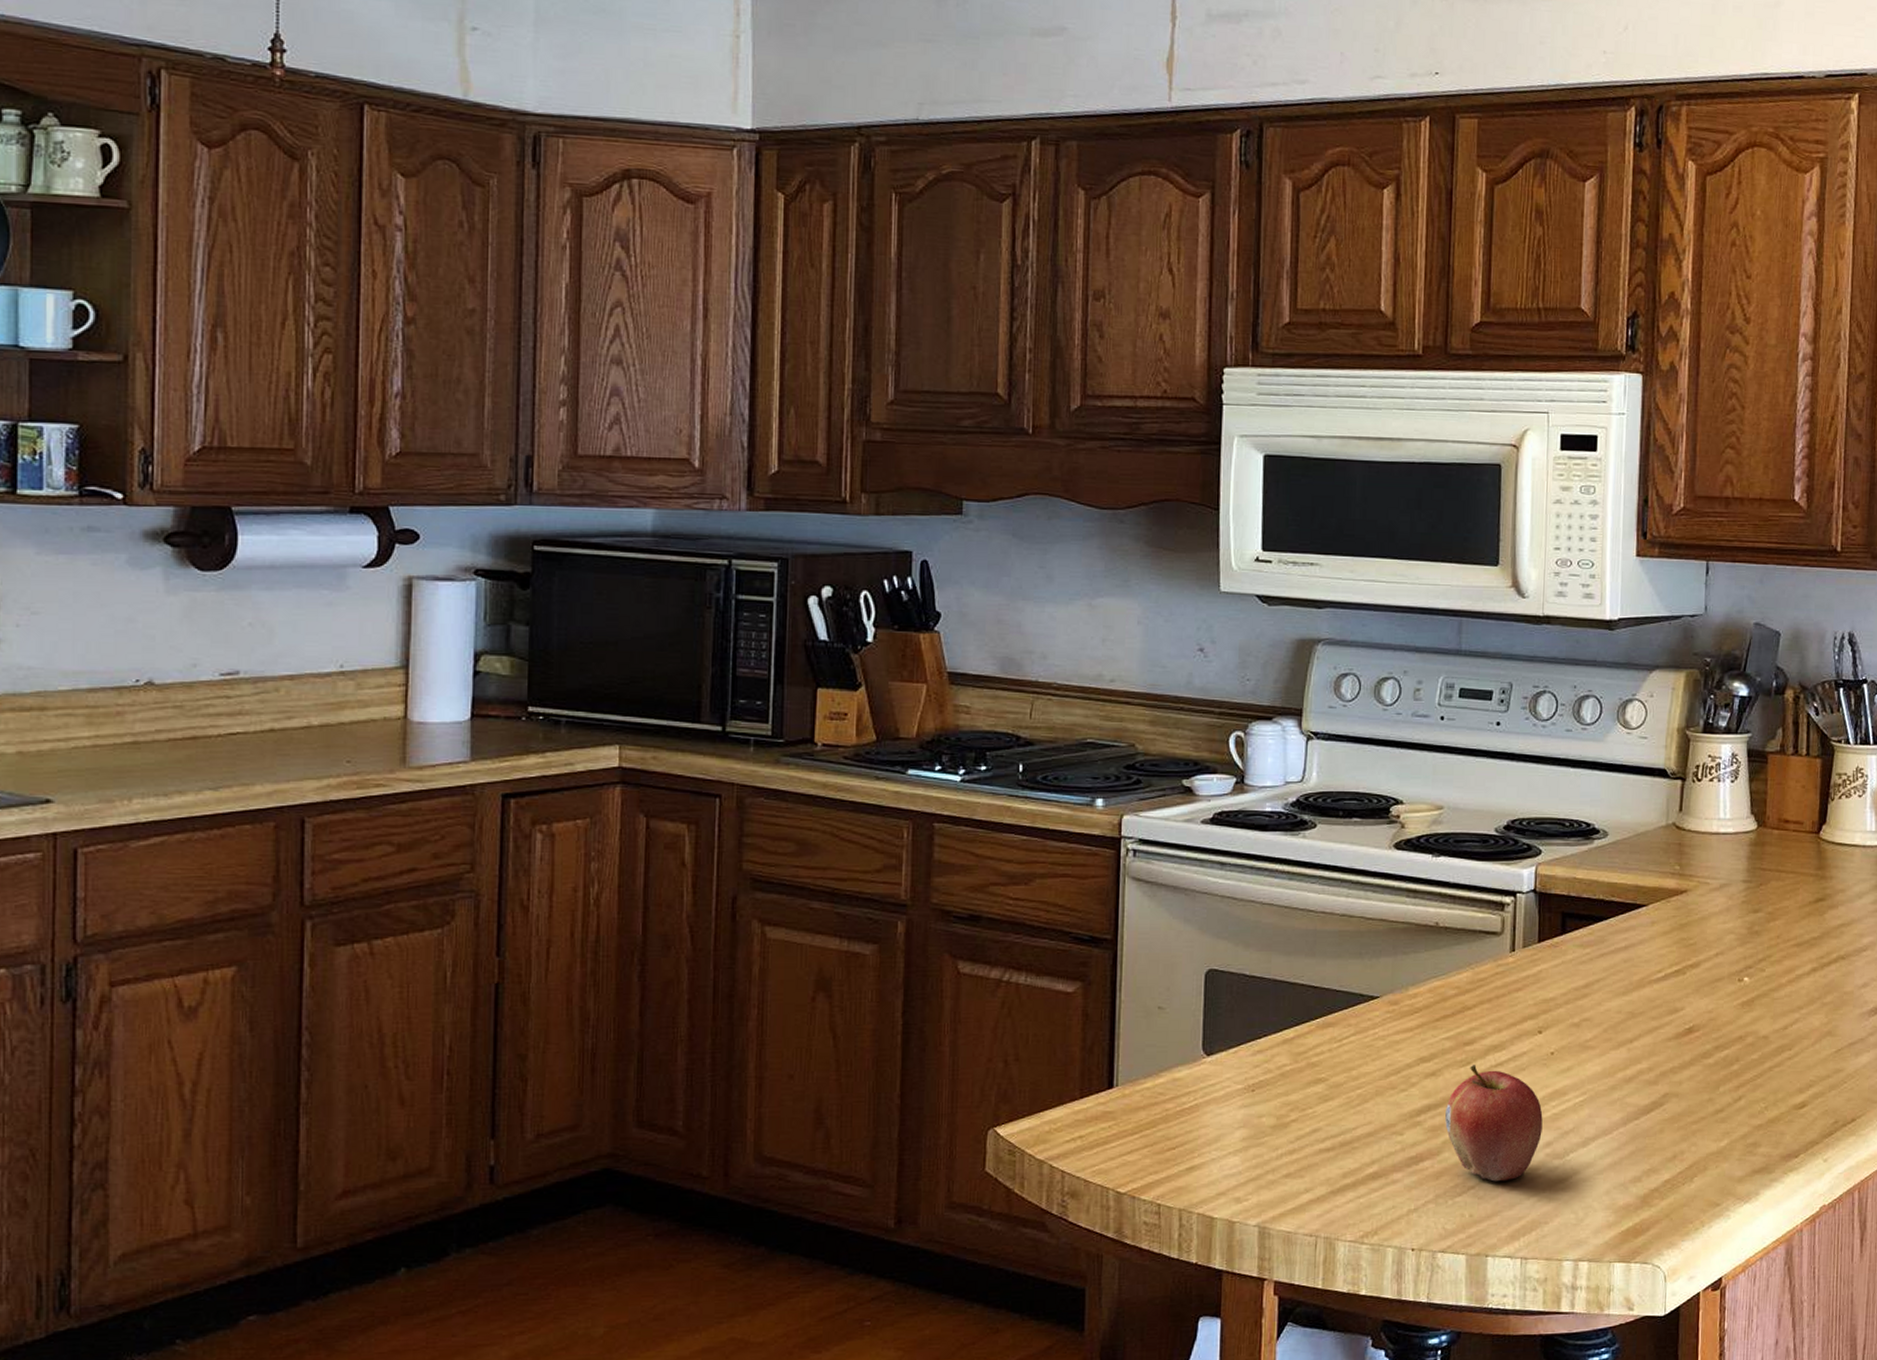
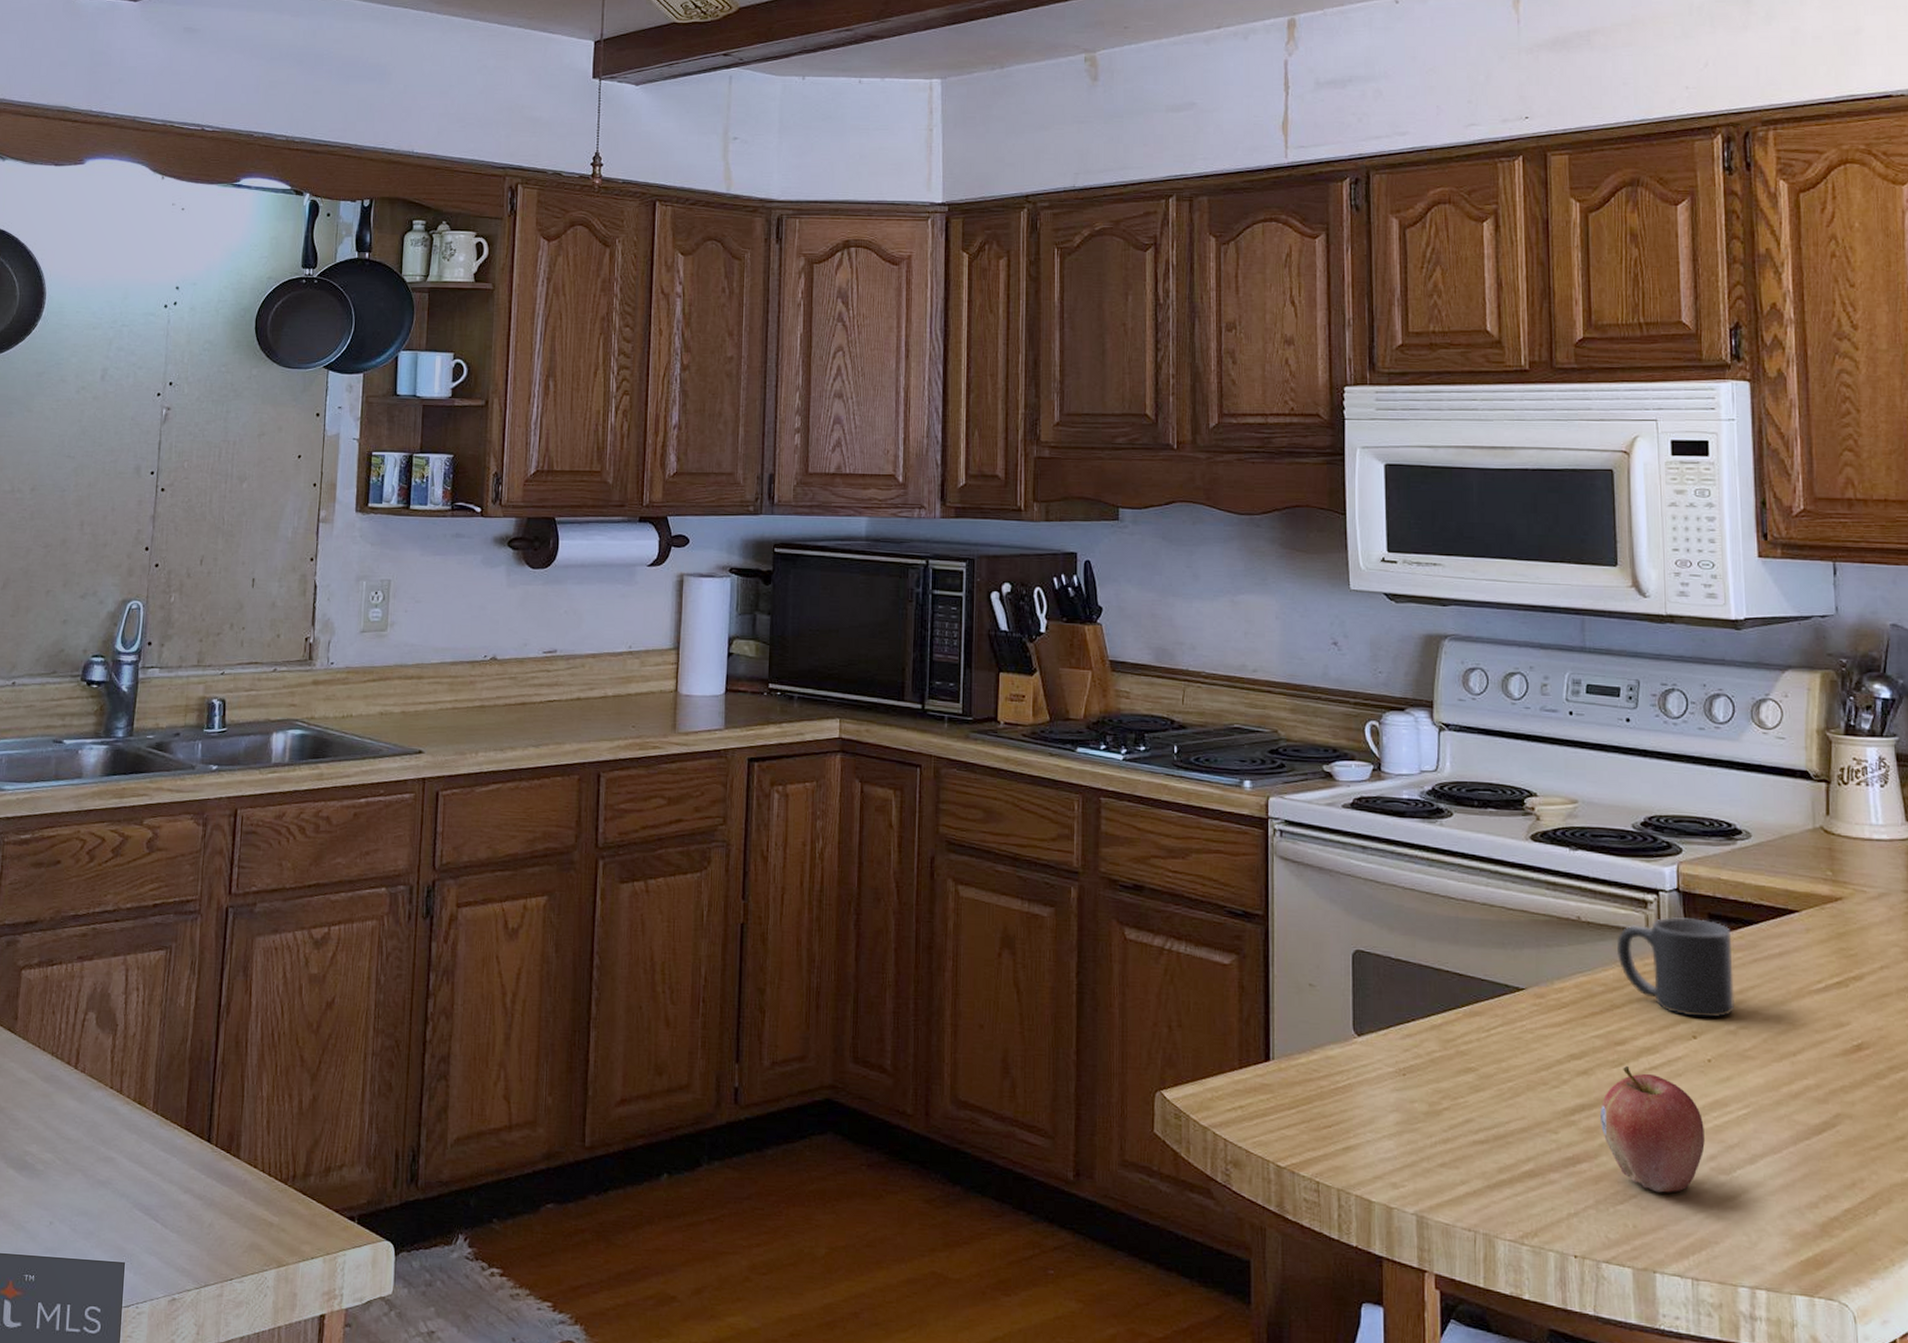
mug: none [1472,918,1583,1013] -> present [1617,917,1734,1018]

